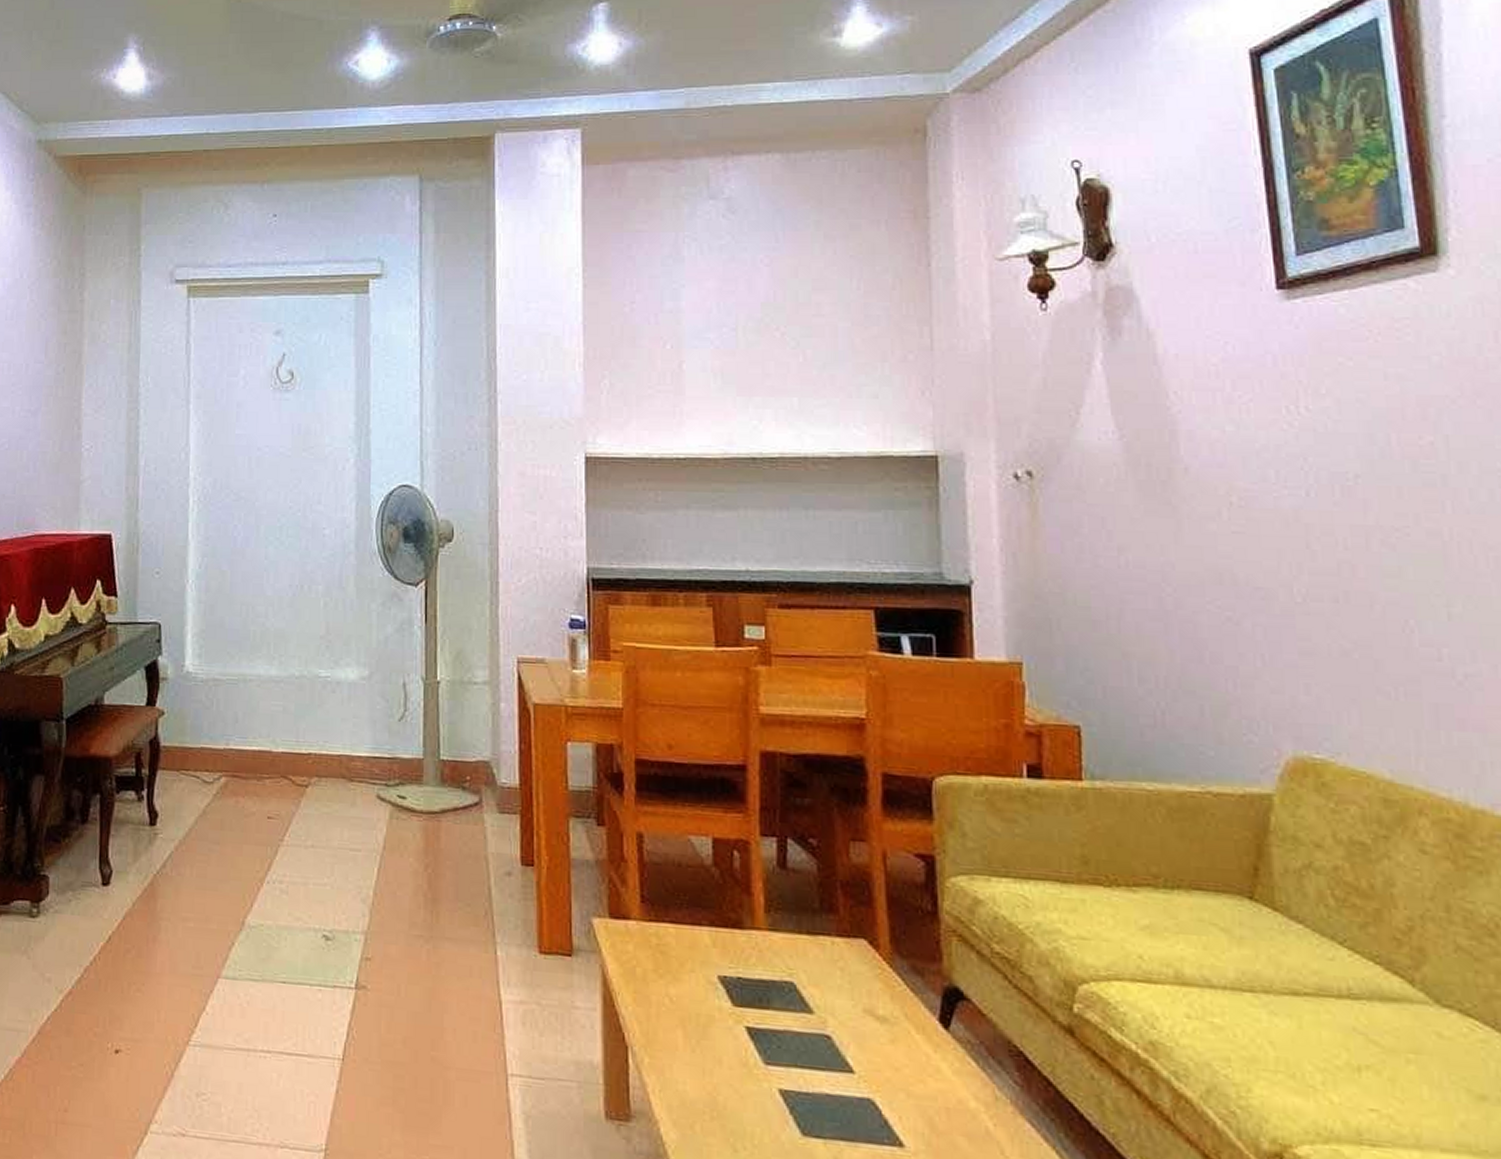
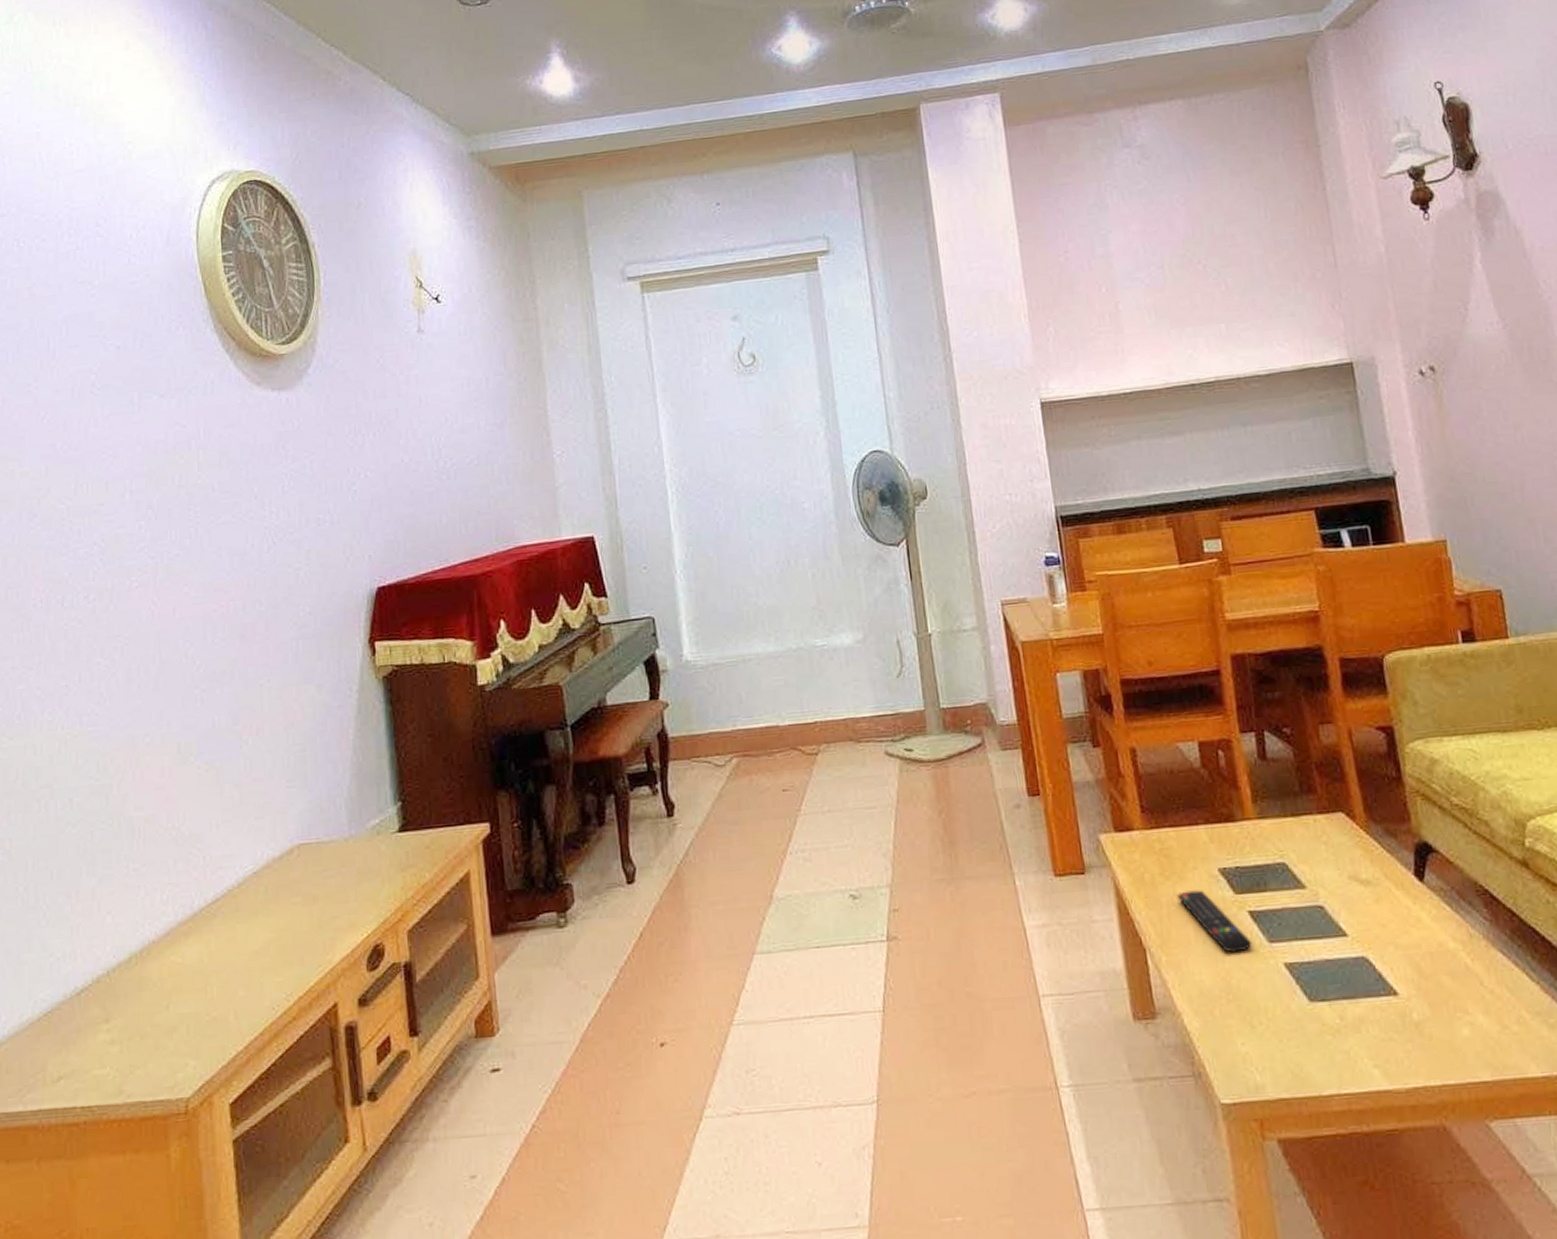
remote control: none [669,993,746,1069] -> present [1177,890,1253,953]

